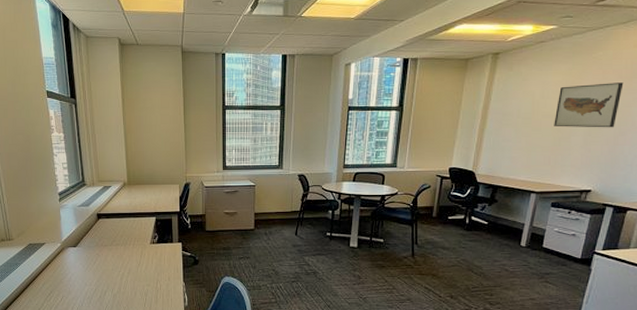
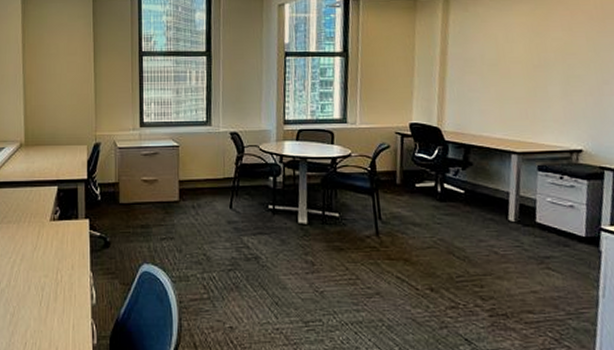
wall art: present [554,82,624,128] -> none [524,24,597,76]

